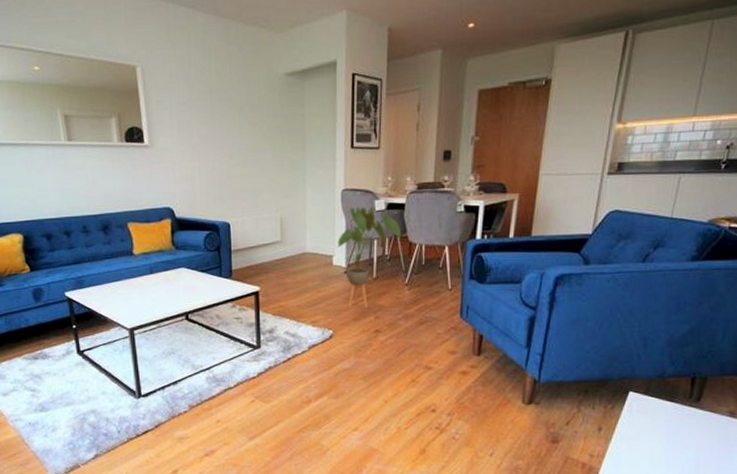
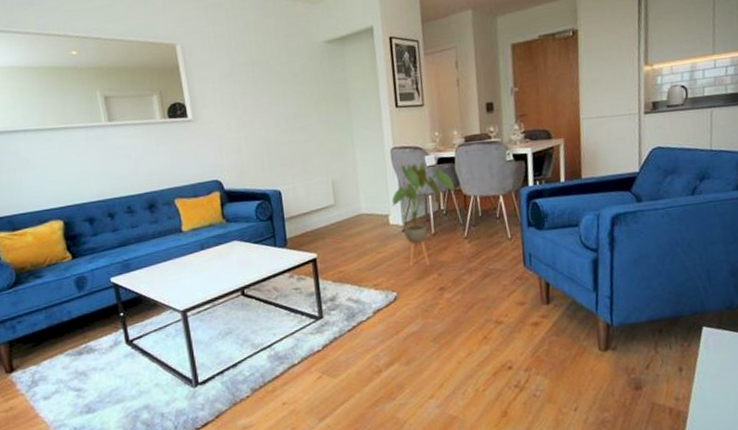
kettle: none [633,145,659,170] -> present [666,84,689,108]

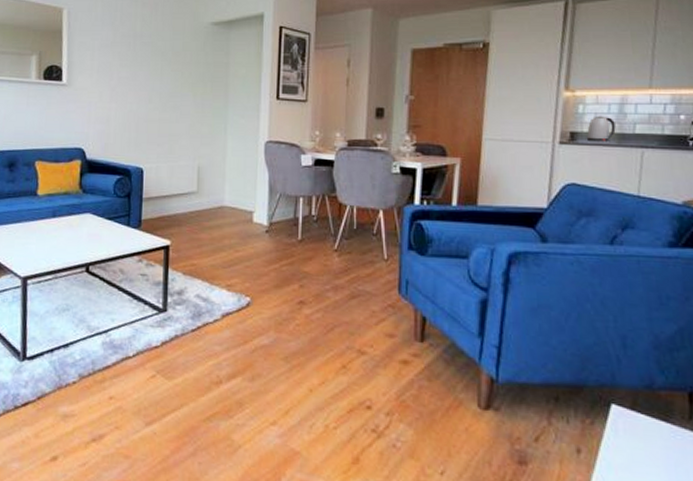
house plant: present [392,163,455,269] -> none [259,160,329,275]

